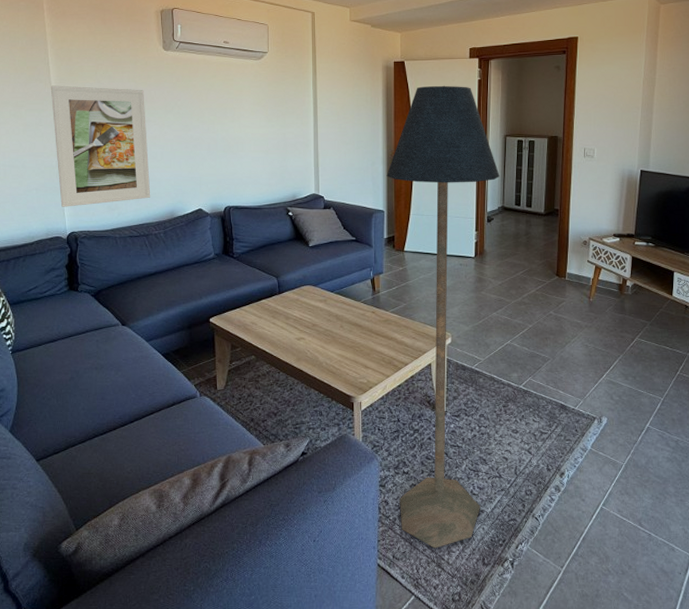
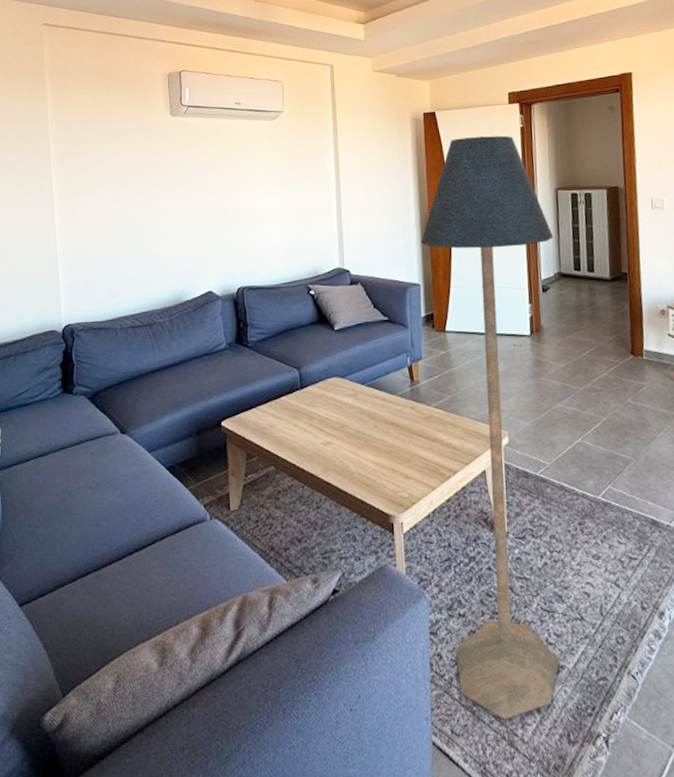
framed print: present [50,85,151,207] -> none [50,160,156,296]

